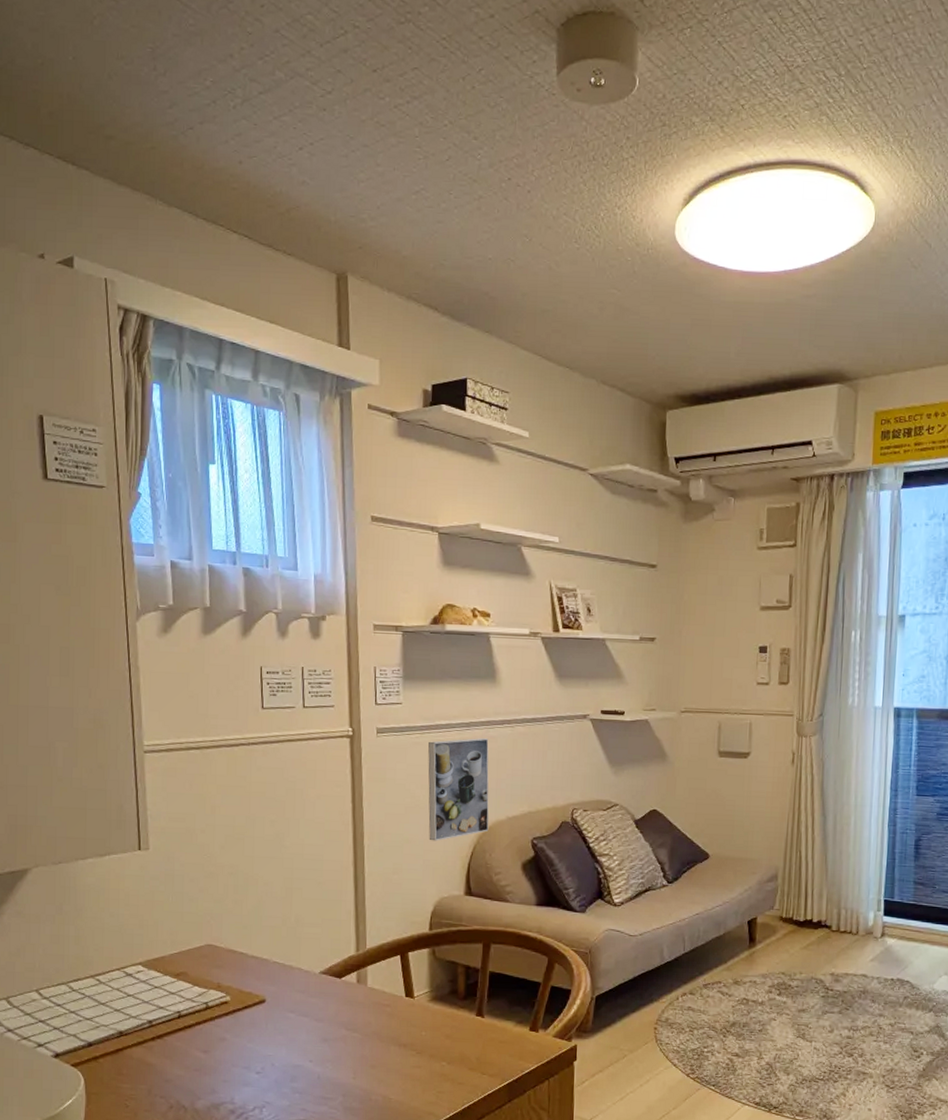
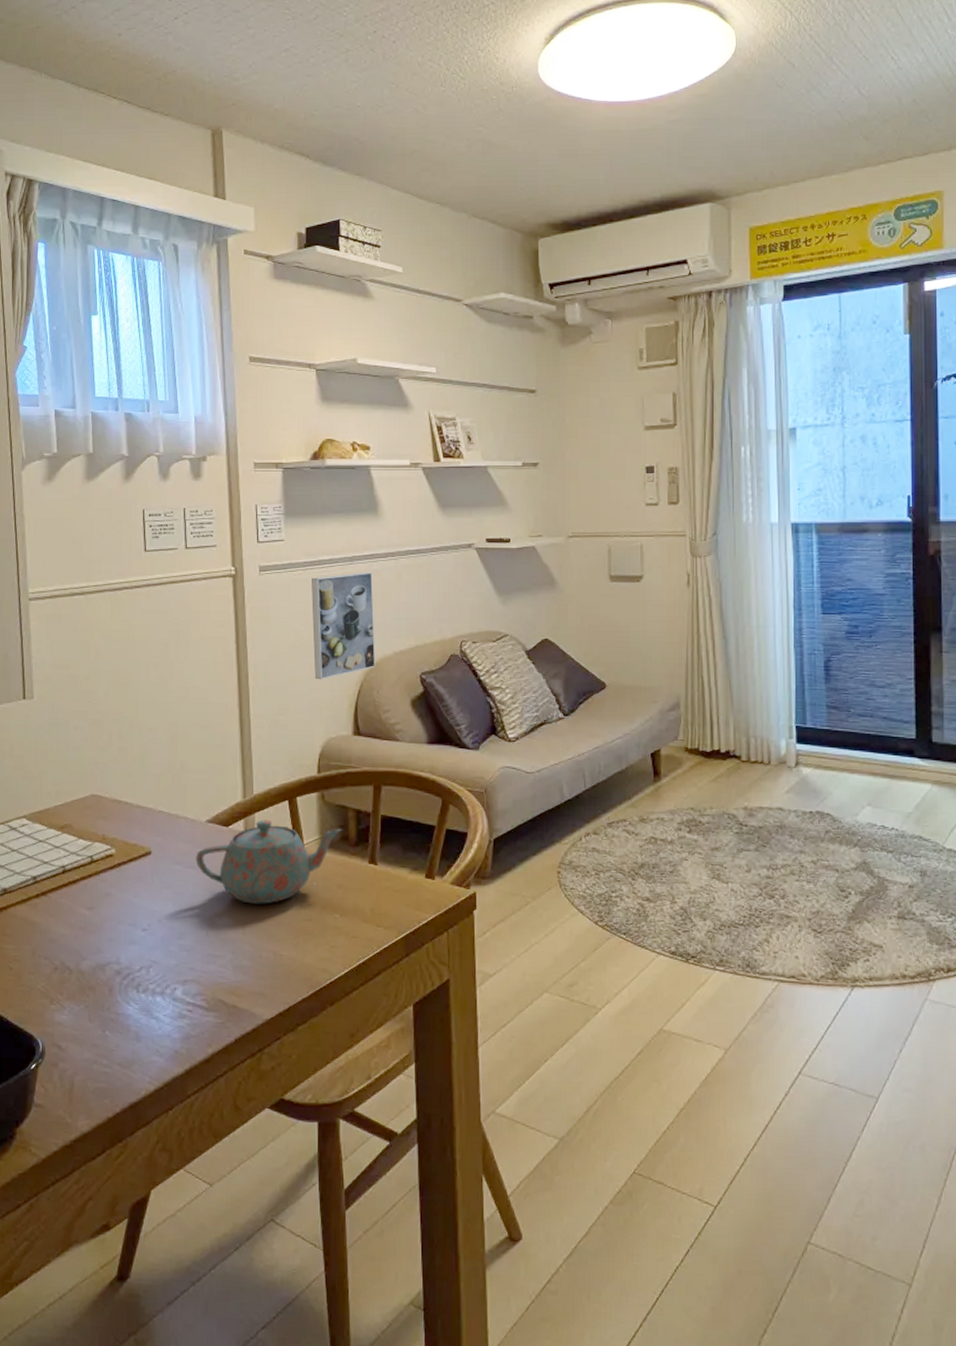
teapot: none [309,972,451,1052] -> present [195,820,342,904]

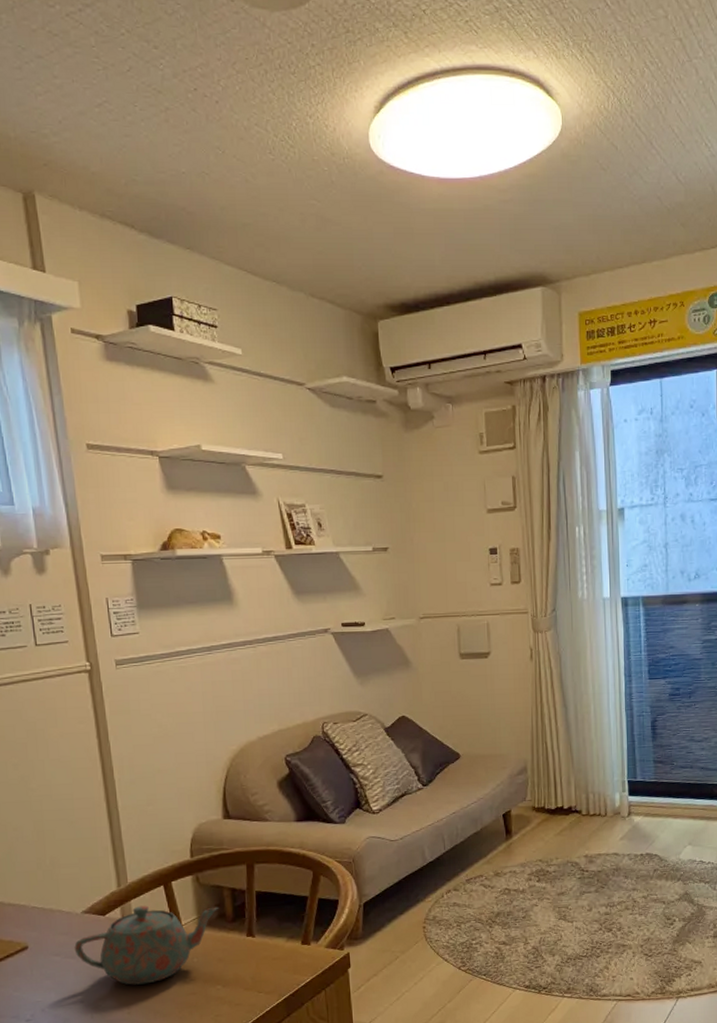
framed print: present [311,572,376,680] -> none [171,661,241,769]

